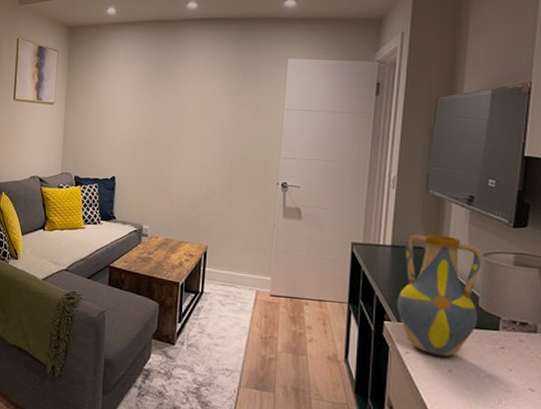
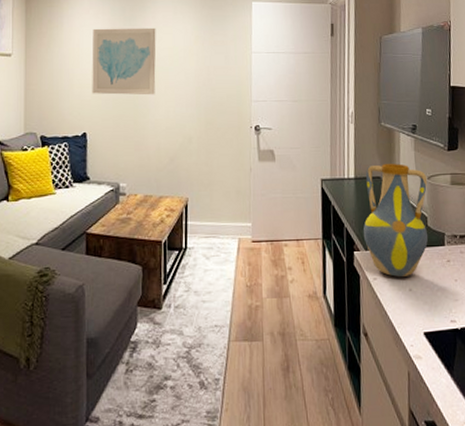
wall art: none [123,81,187,146] -> present [92,27,156,95]

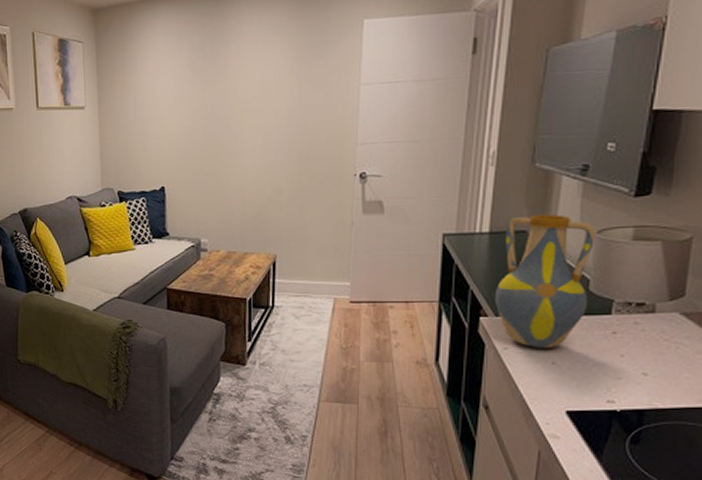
wall art: present [92,27,156,95] -> none [168,64,241,145]

